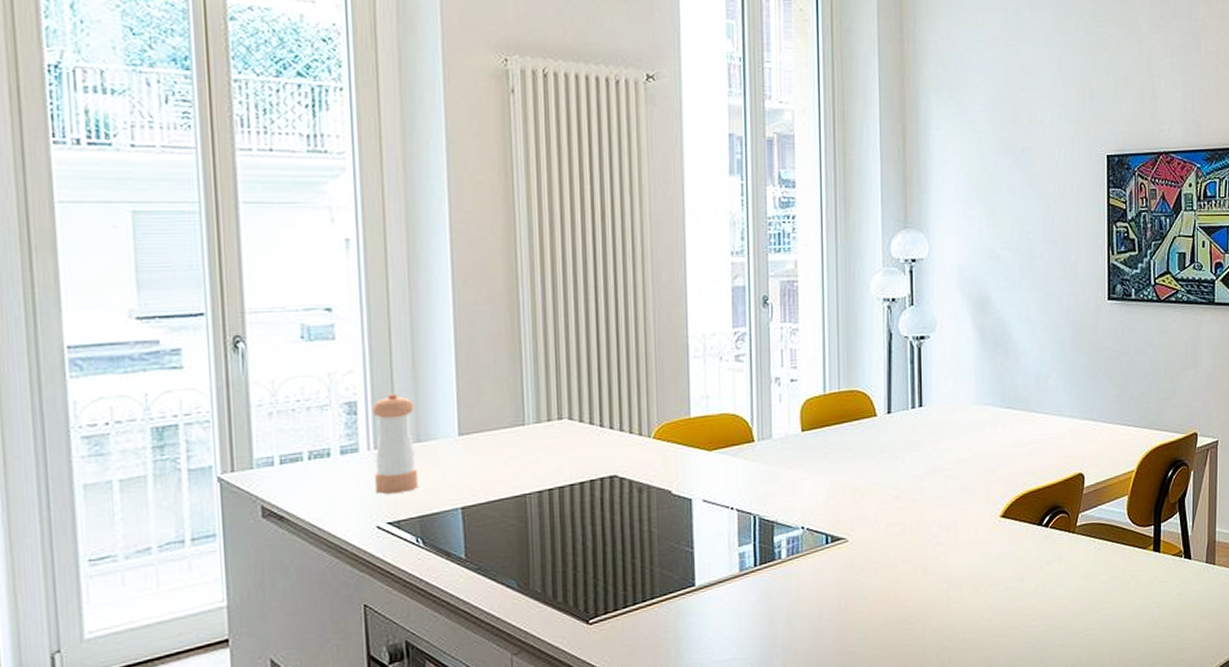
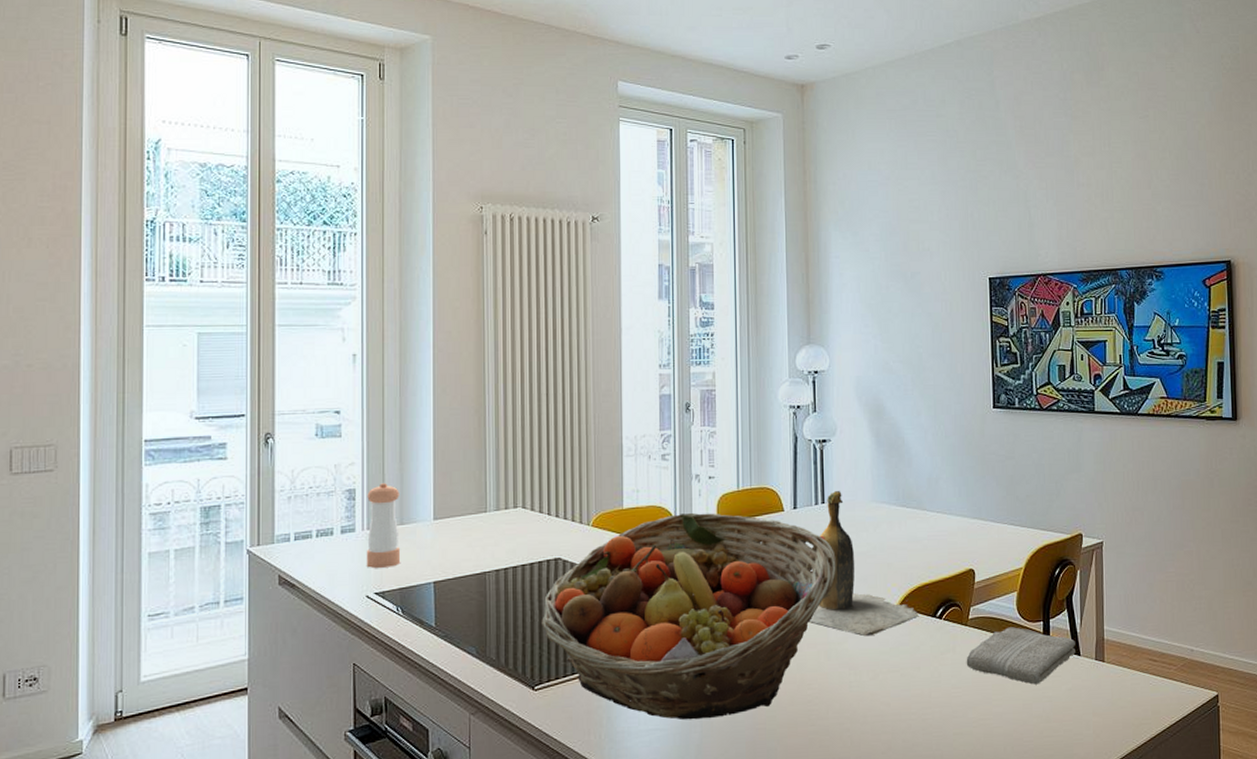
fruit basket: none [595,420,935,648] -> present [542,512,836,720]
wine bottle: none [904,393,1024,549] -> present [809,491,919,637]
washcloth: none [1073,532,1186,591] -> present [966,627,1075,685]

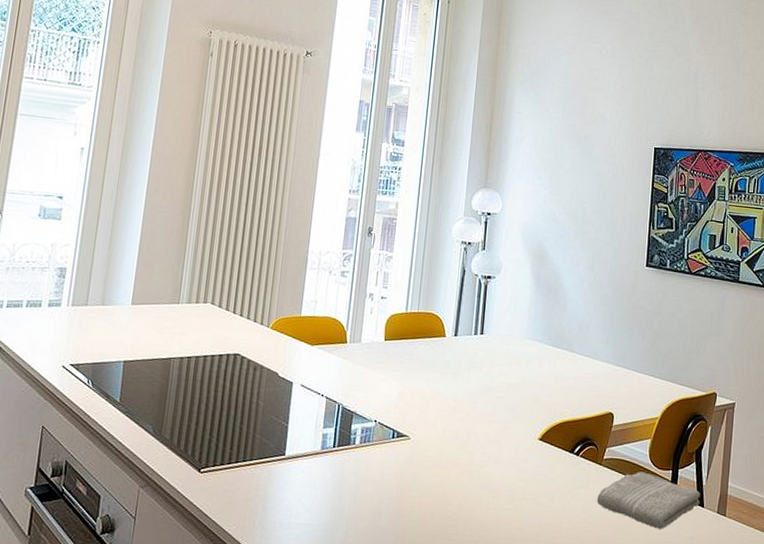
pepper shaker: present [366,483,401,568] -> none [66,266,105,343]
fruit basket: present [542,512,836,720] -> none [215,326,488,521]
wine bottle: present [809,491,919,637] -> none [456,324,558,463]

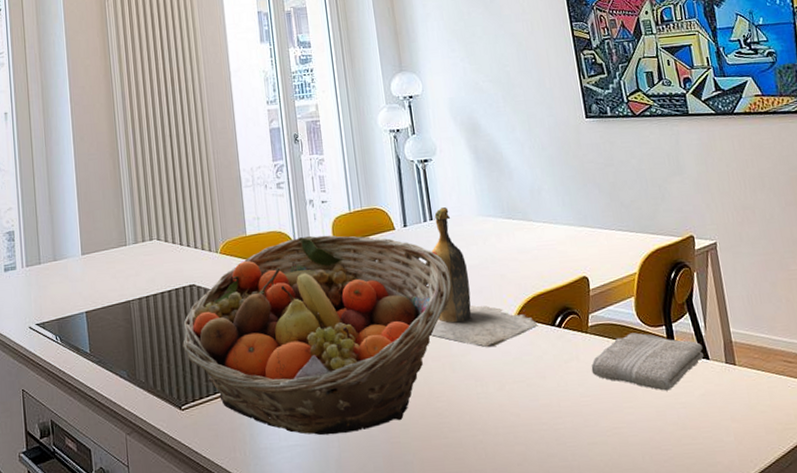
fruit basket: none [215,326,488,521] -> present [182,235,452,436]
wine bottle: none [456,324,558,463] -> present [430,207,538,348]

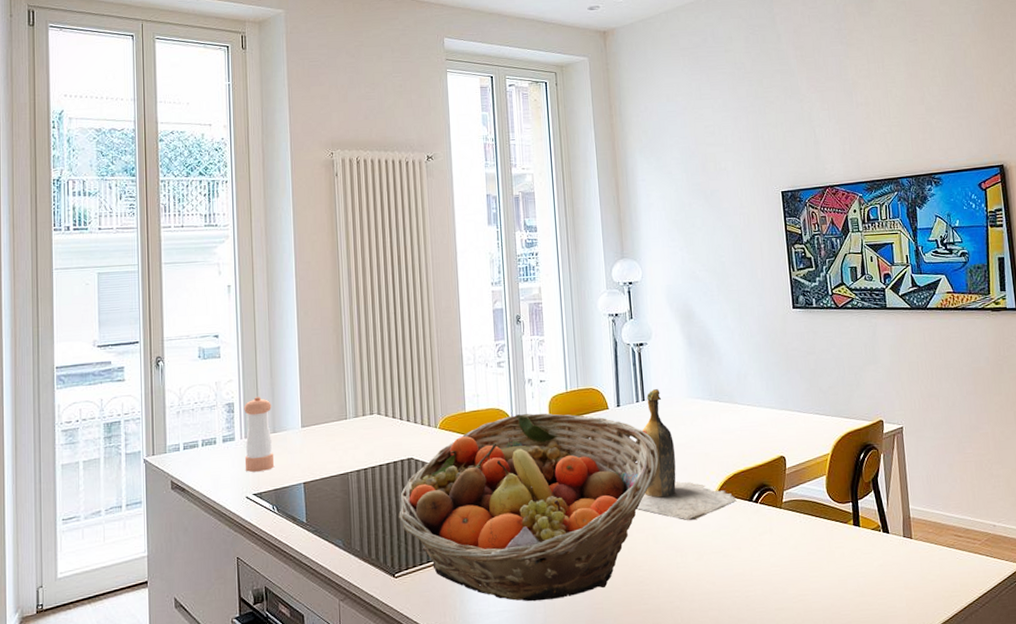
pepper shaker: none [24,224,57,302] -> present [244,397,275,472]
washcloth: present [591,332,704,391] -> none [782,508,884,562]

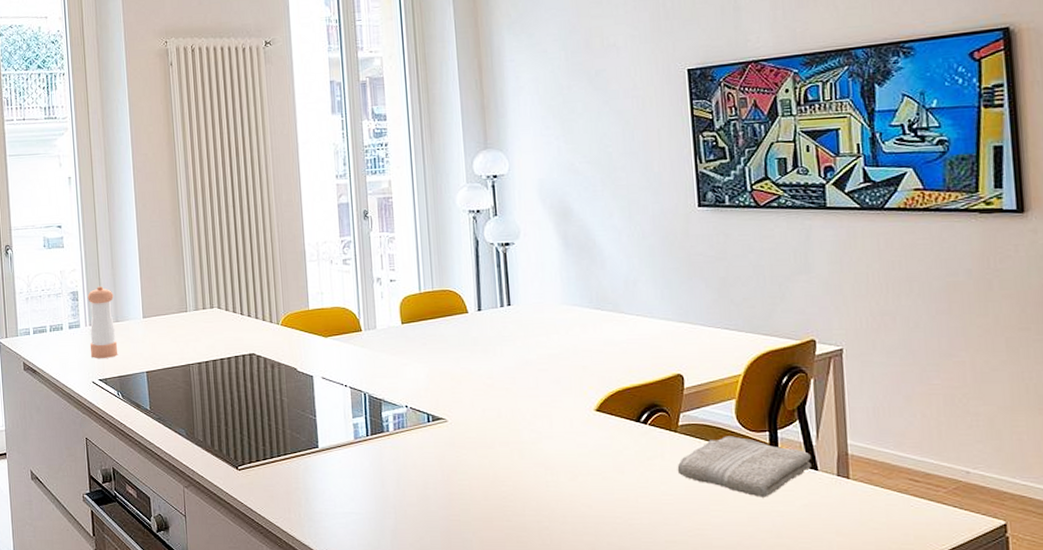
fruit basket: present [398,413,659,602] -> none [241,313,527,507]
wine bottle: present [636,389,737,521] -> none [499,294,621,438]
washcloth: none [782,508,884,562] -> present [677,436,812,498]

